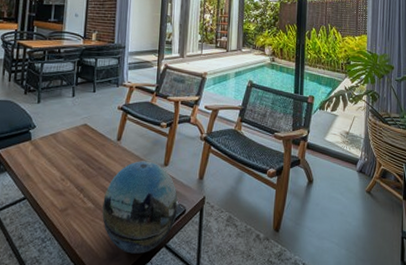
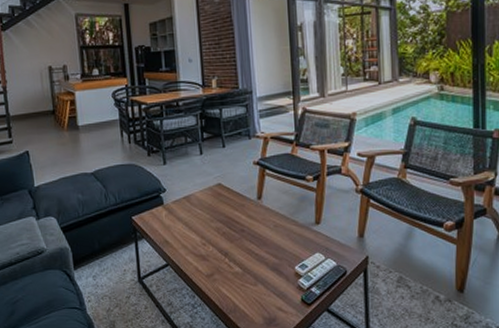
decorative orb: present [102,161,178,254] -> none [251,220,337,318]

